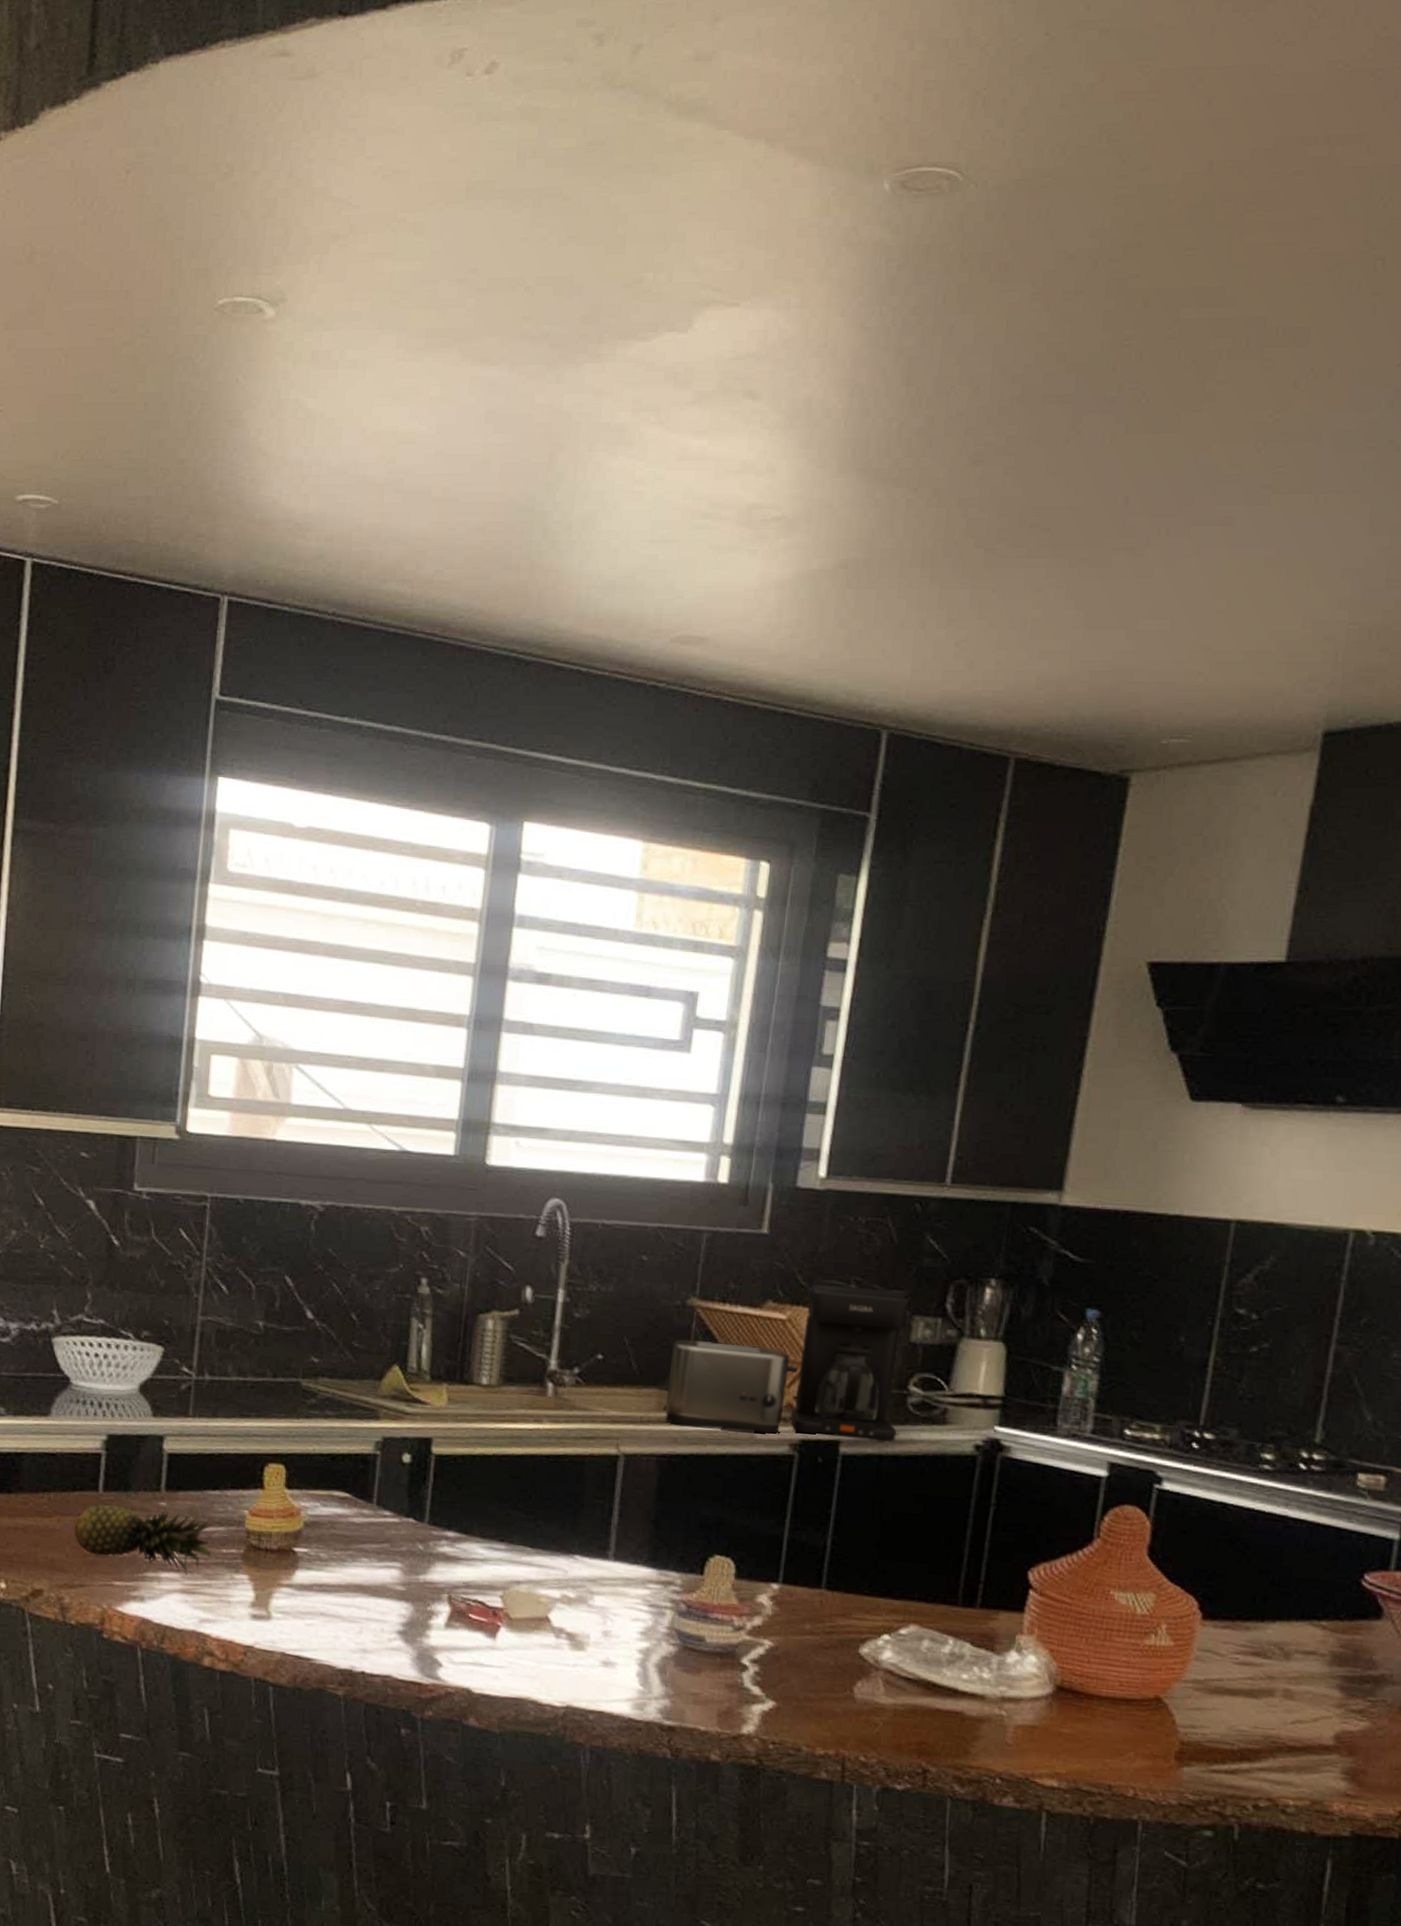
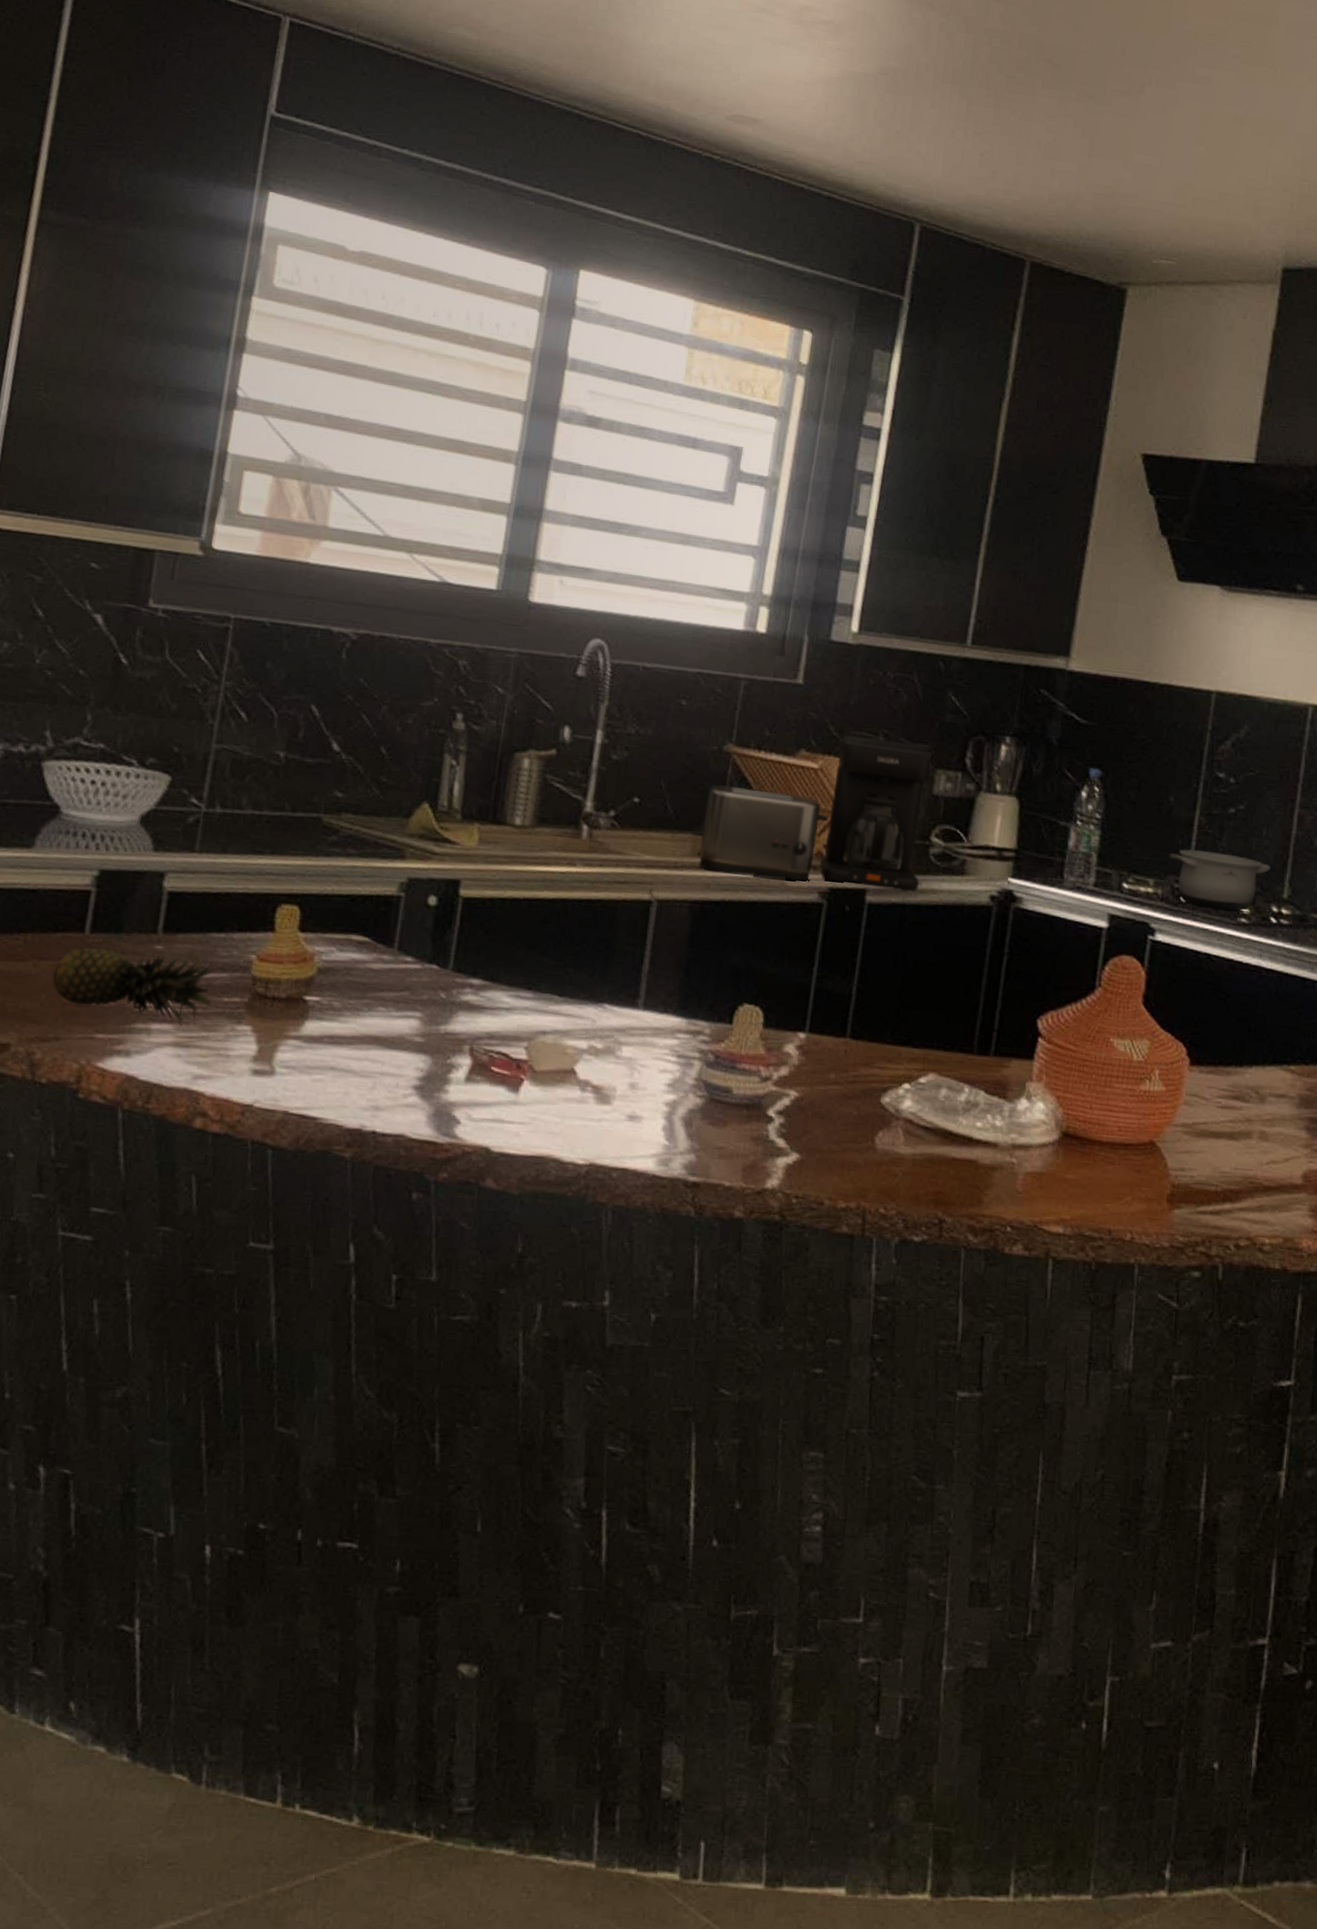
cooking pot: none [1179,1392,1300,1457] -> present [1169,849,1270,911]

